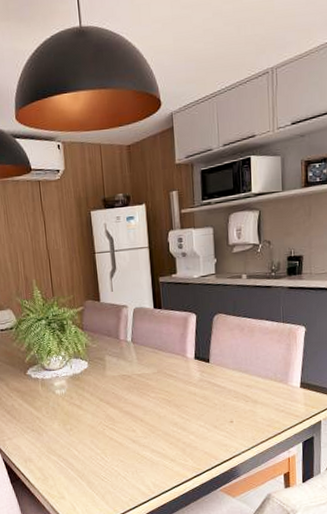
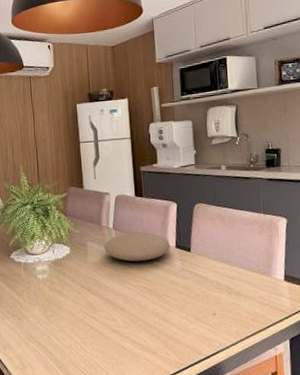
plate: none [122,344,189,374] -> present [104,232,170,261]

